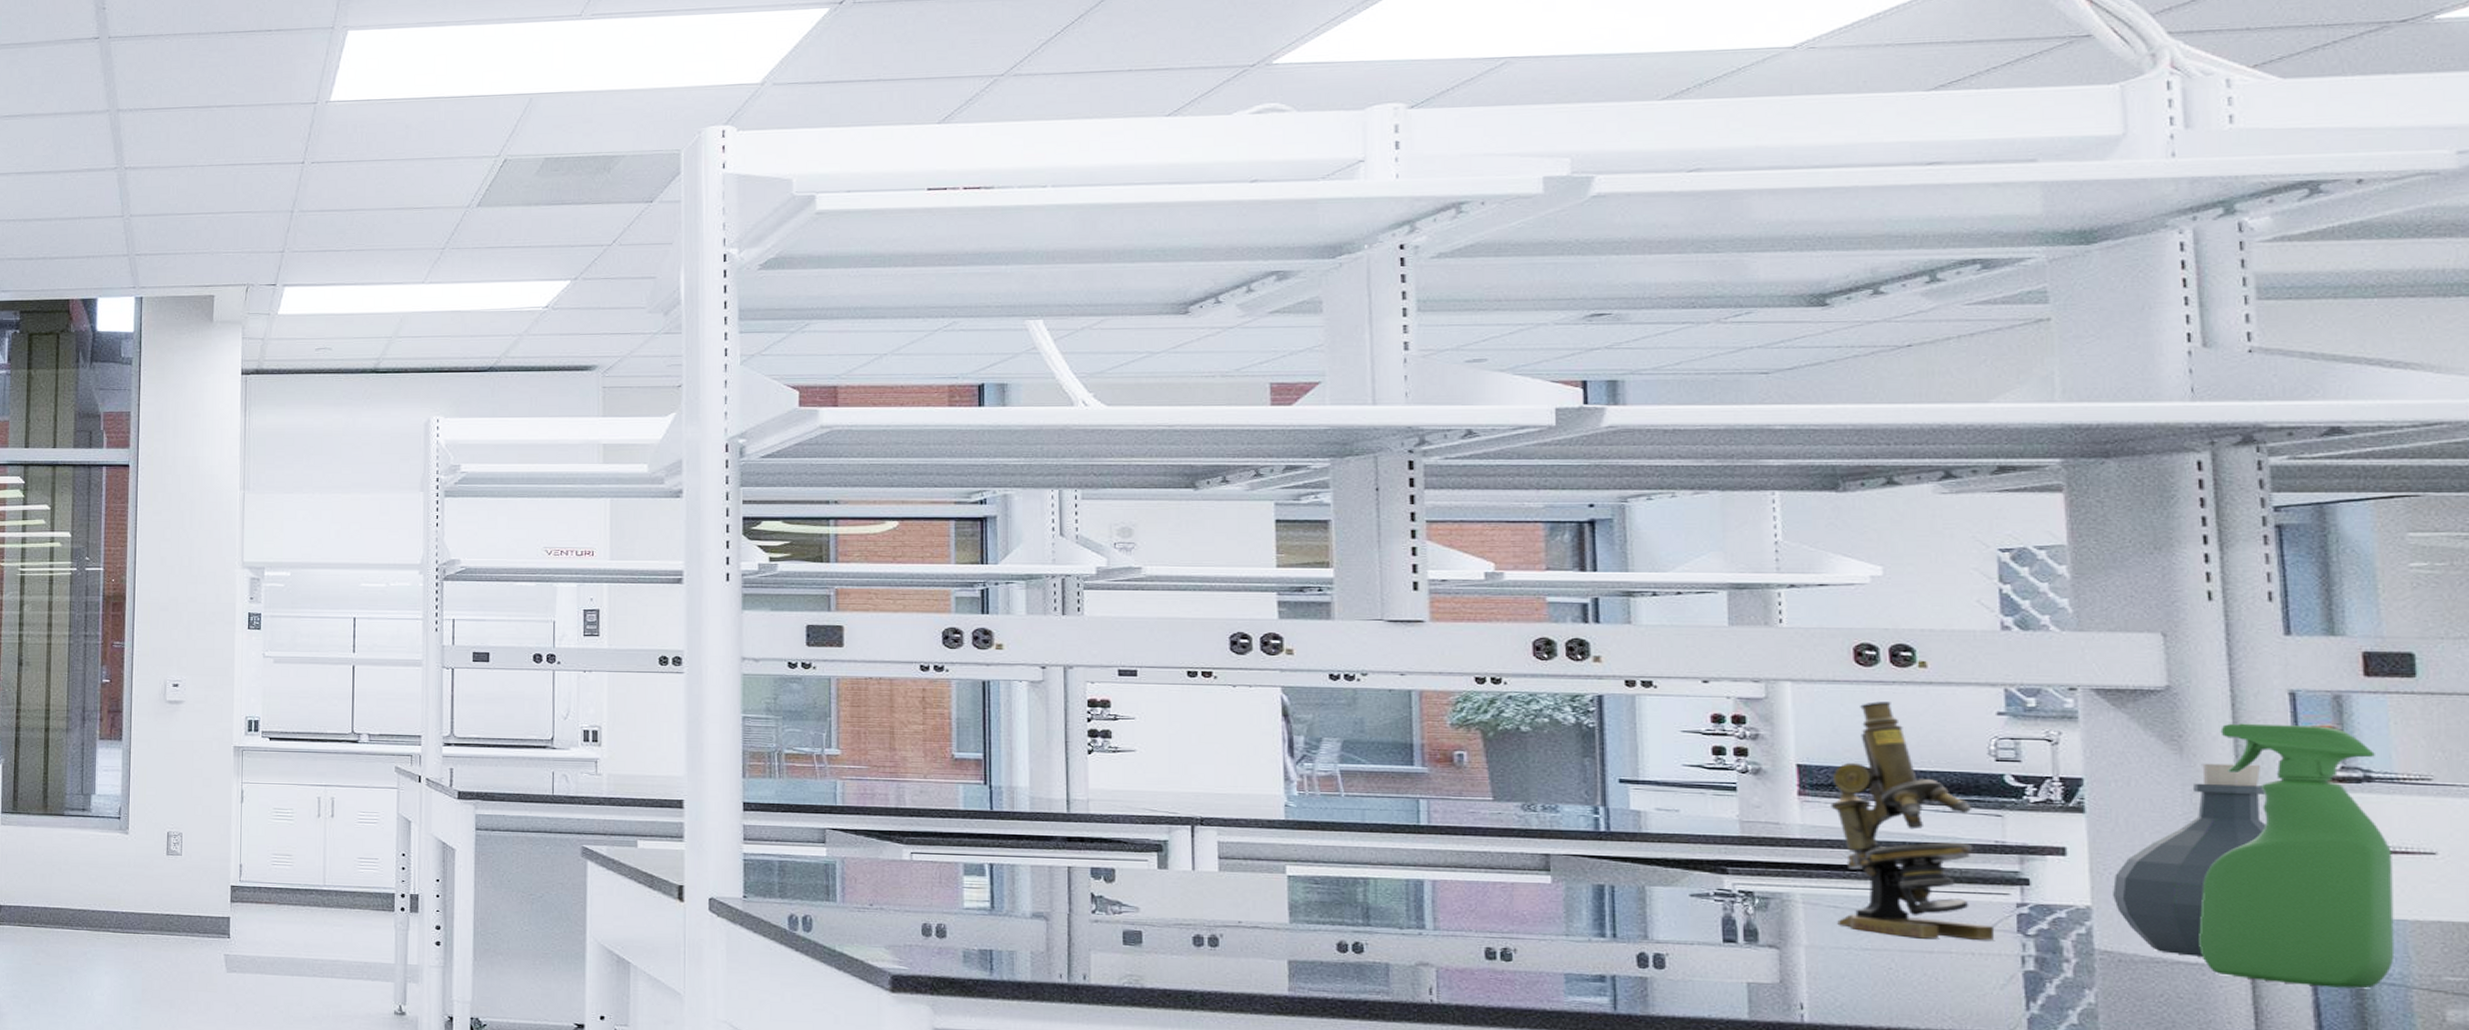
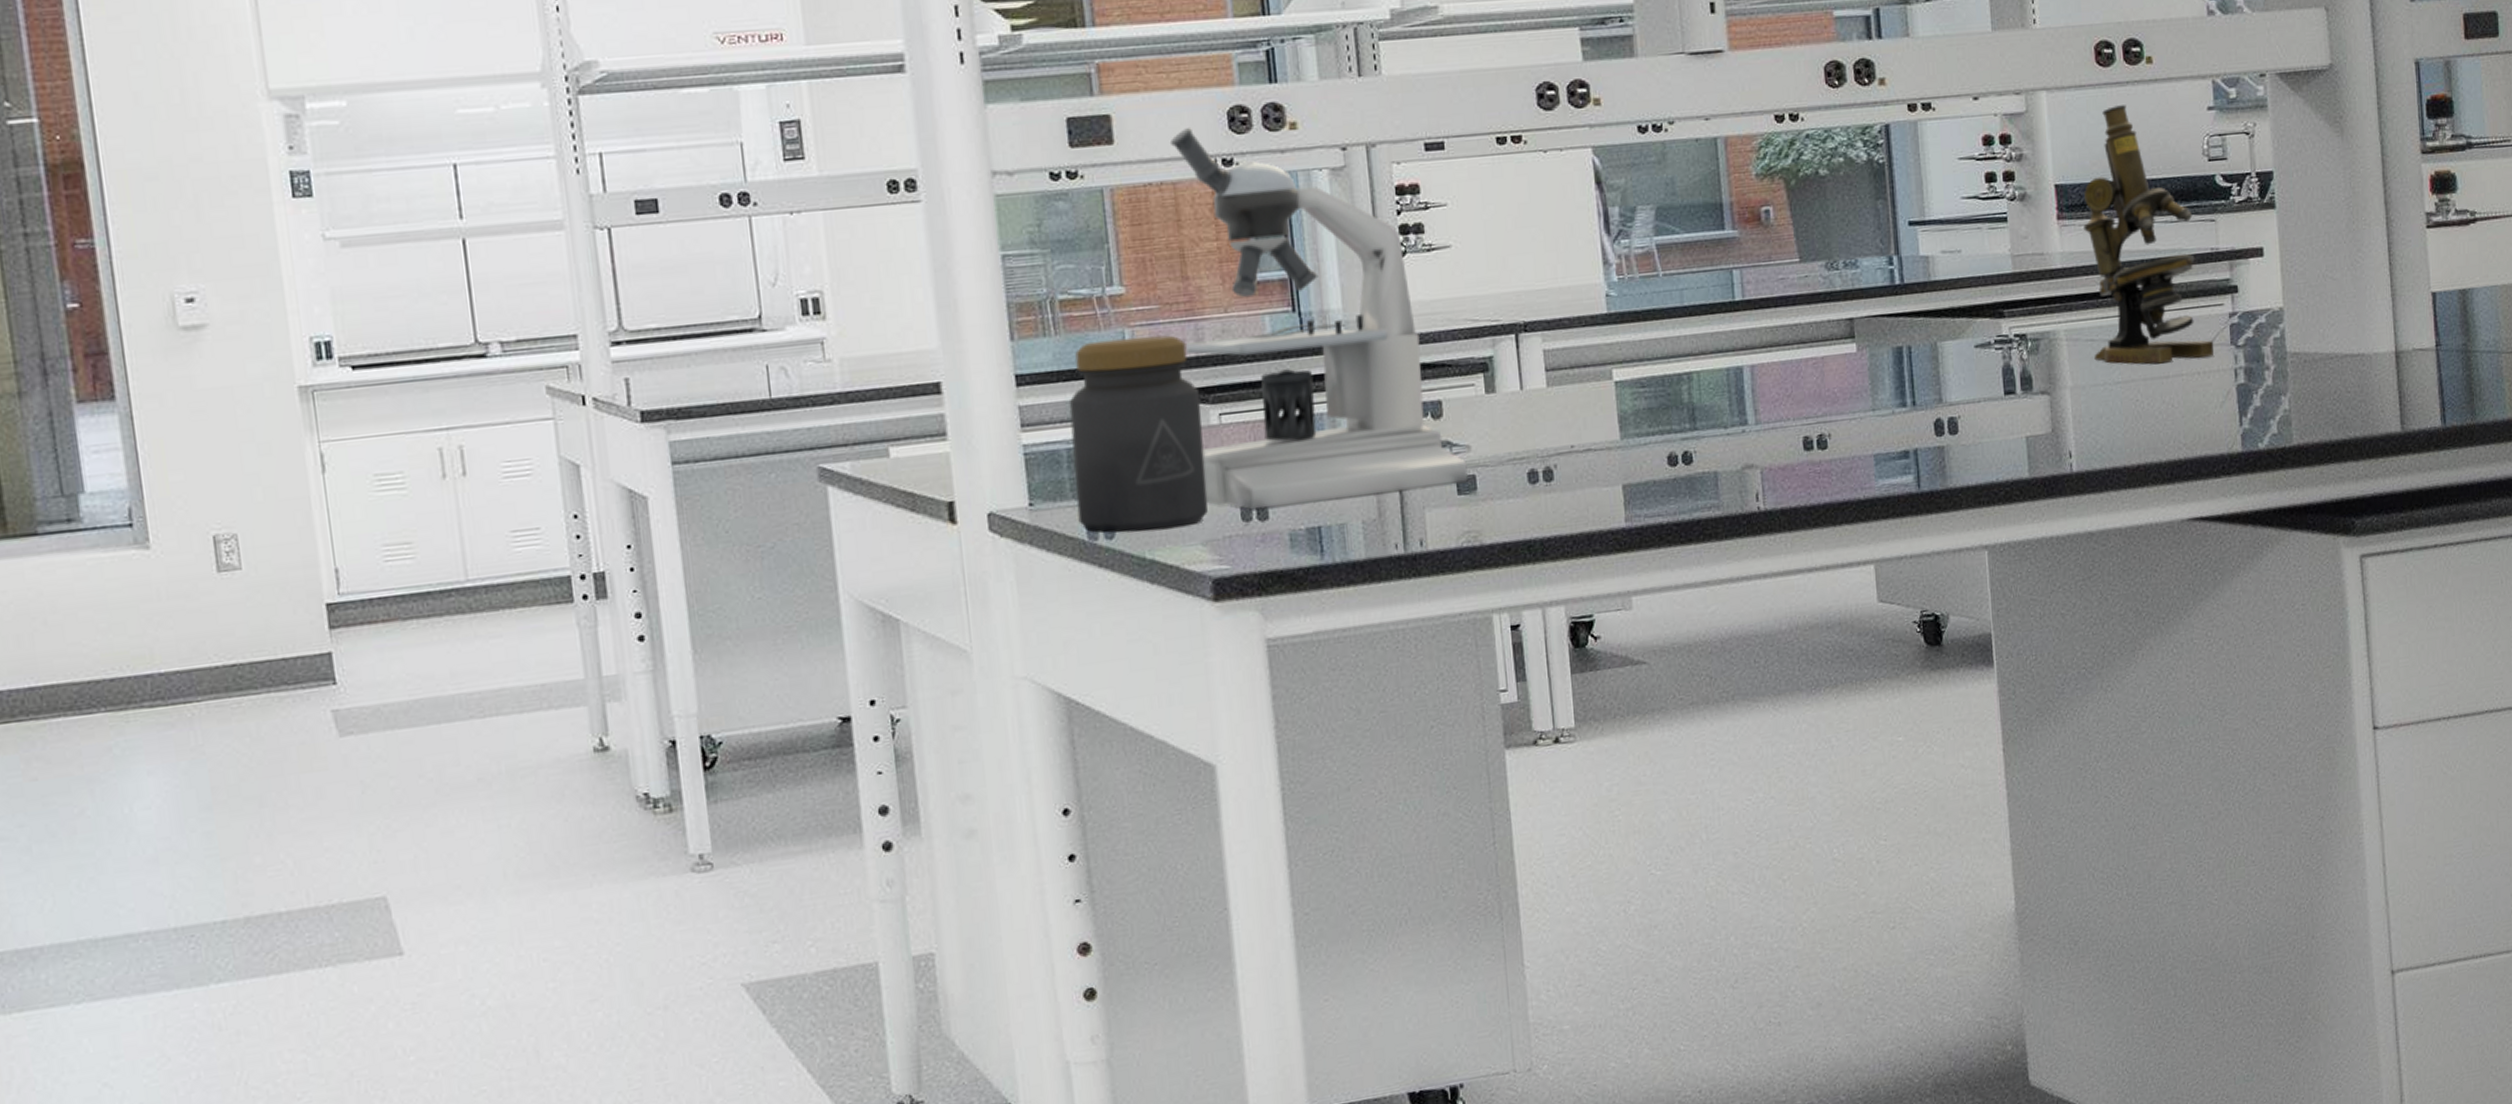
jar: none [782,786,896,932] -> present [1069,335,1208,533]
microscope: none [888,640,1134,937] -> present [1169,126,1468,510]
flask: present [2113,763,2267,957] -> none [2298,140,2403,348]
spray bottle: present [2199,723,2395,989] -> none [2359,94,2490,364]

